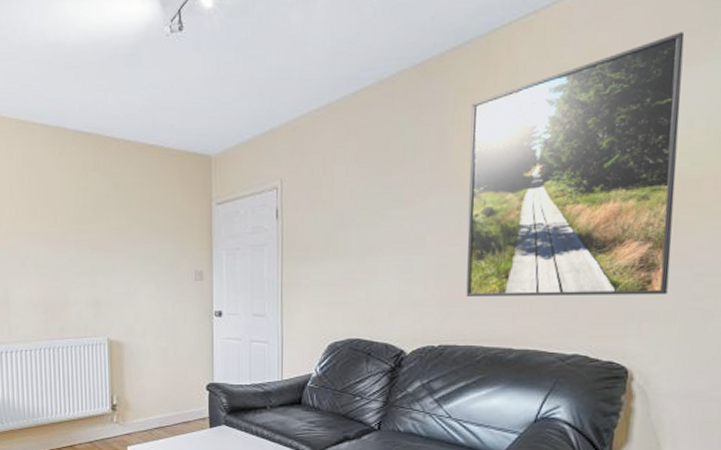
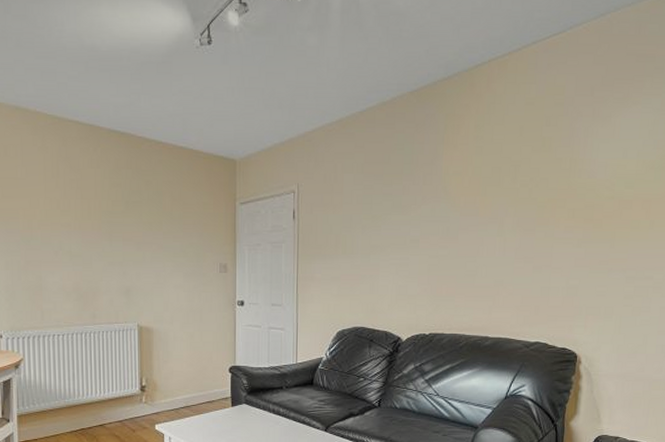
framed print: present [466,31,685,296] -> none [452,79,622,293]

